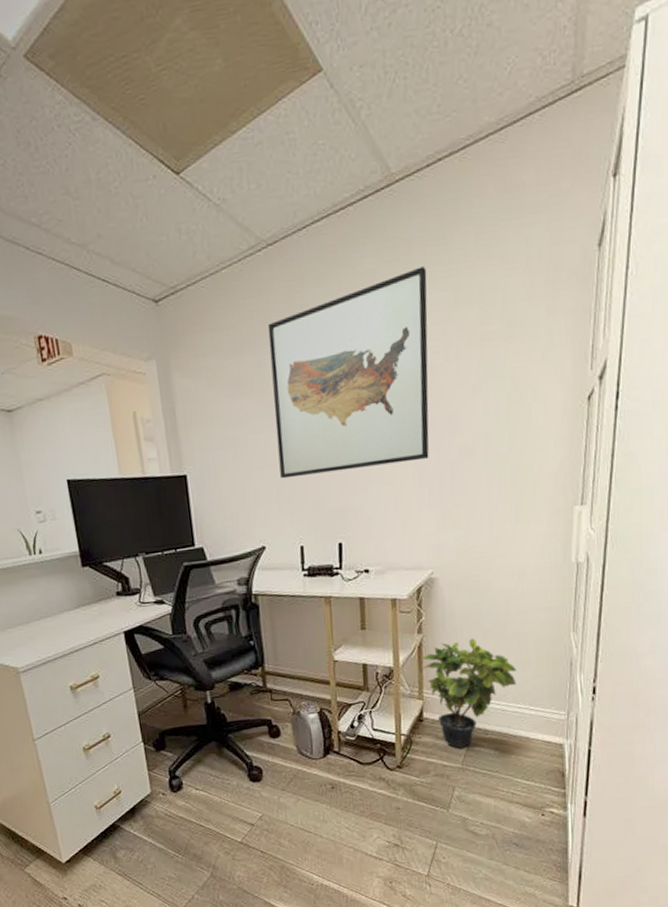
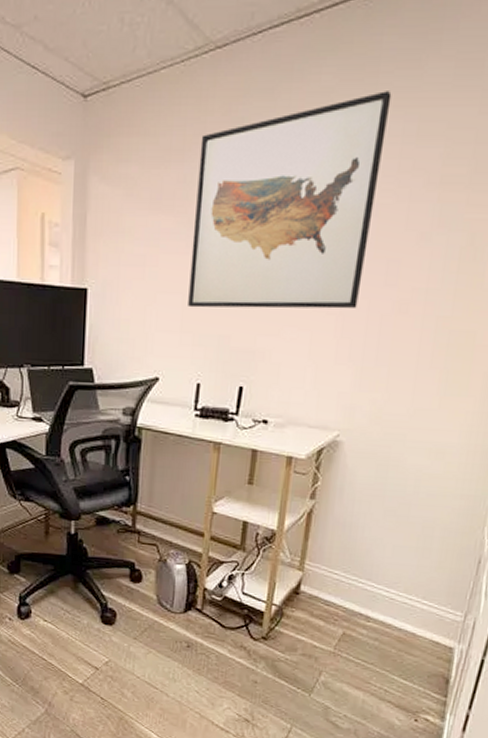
potted plant: present [422,638,517,749] -> none [309,513,415,631]

